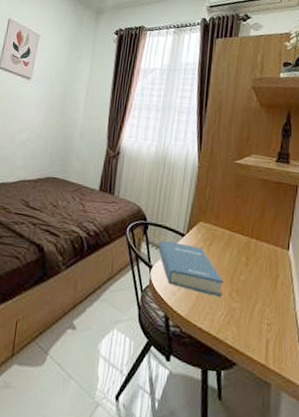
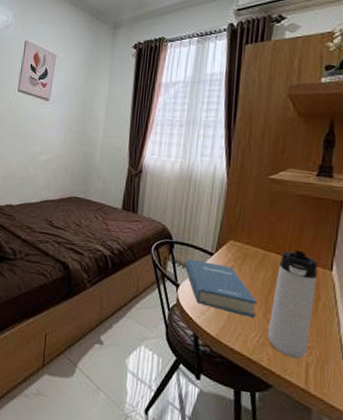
thermos bottle: none [232,230,276,336] -> present [267,249,317,359]

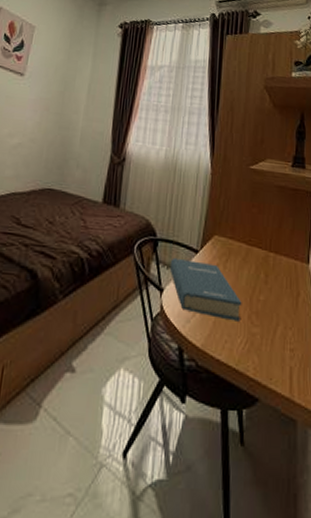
thermos bottle: present [267,249,317,359] -> none [252,243,296,364]

